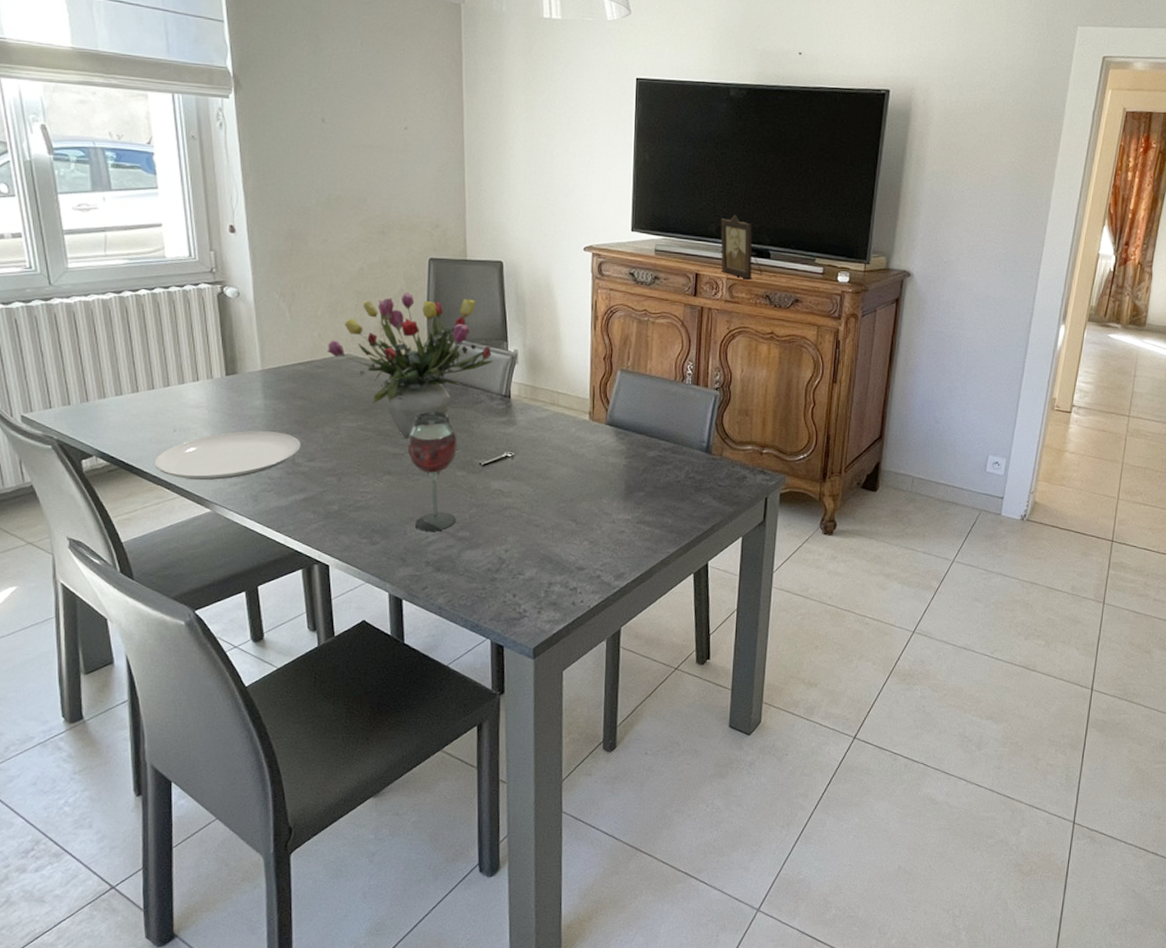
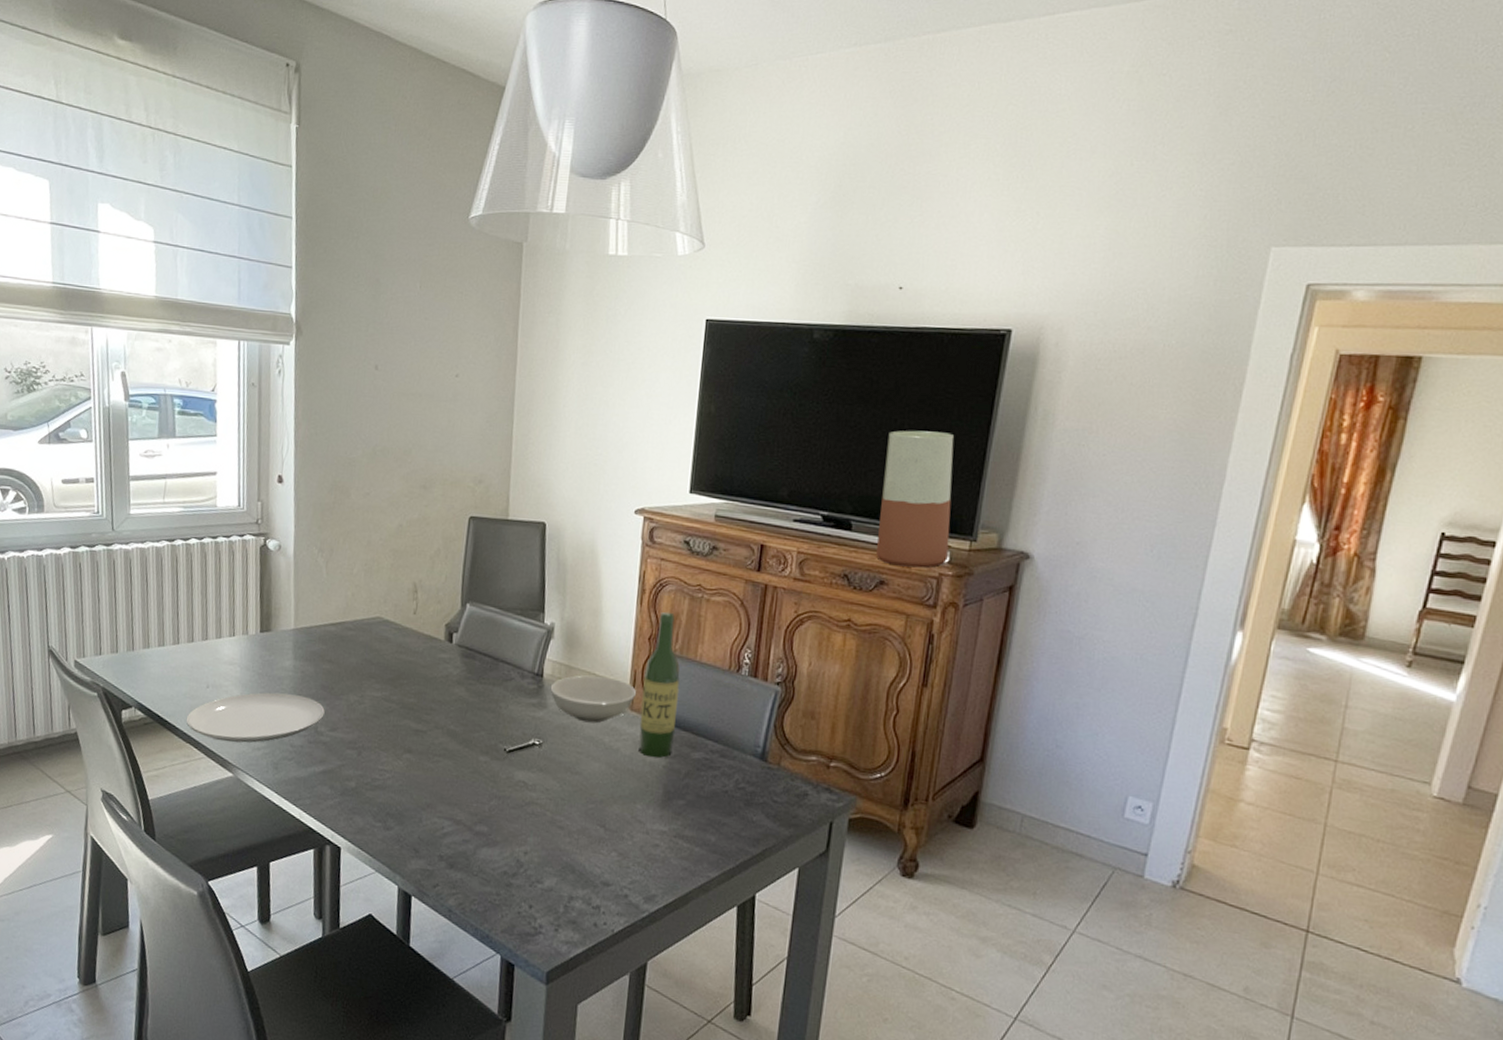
flower arrangement: present [326,292,494,439] -> none [358,552,528,715]
wineglass: present [407,411,457,532] -> none [430,686,483,823]
bowl: none [518,393,597,434] -> present [550,675,637,724]
wine bottle: none [600,334,633,459] -> present [638,611,680,759]
photo frame: present [720,214,763,280] -> none [791,476,841,555]
vase: none [791,174,849,287] -> present [876,430,955,568]

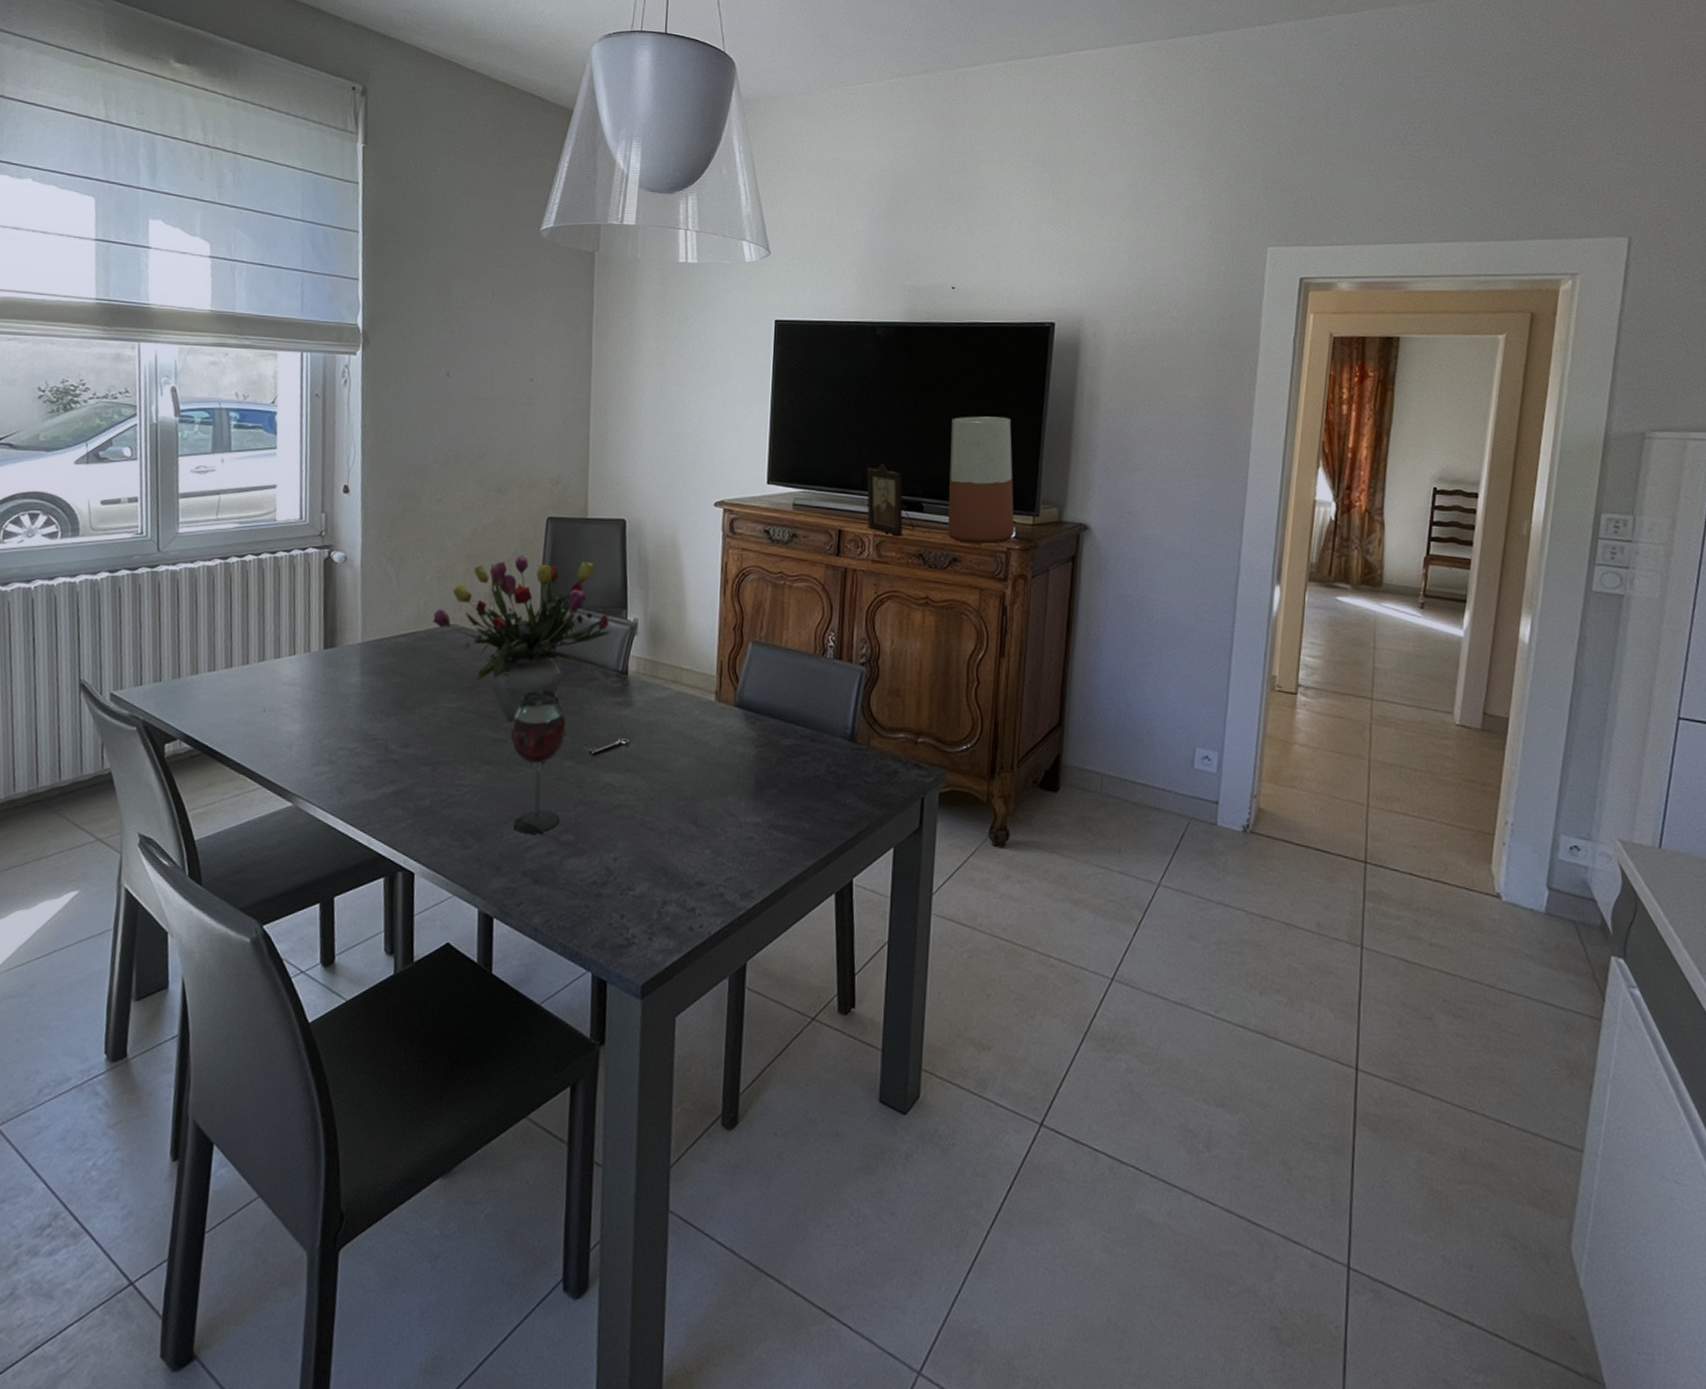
plate: present [186,692,325,743] -> none [239,711,396,769]
flower arrangement: none [358,552,528,715] -> present [431,554,611,722]
wineglass: none [430,686,483,823] -> present [510,690,567,834]
bowl: present [550,675,637,724] -> none [635,669,724,718]
wine bottle: present [638,611,680,759] -> none [728,600,766,749]
photo frame: none [791,476,841,555] -> present [867,463,915,536]

